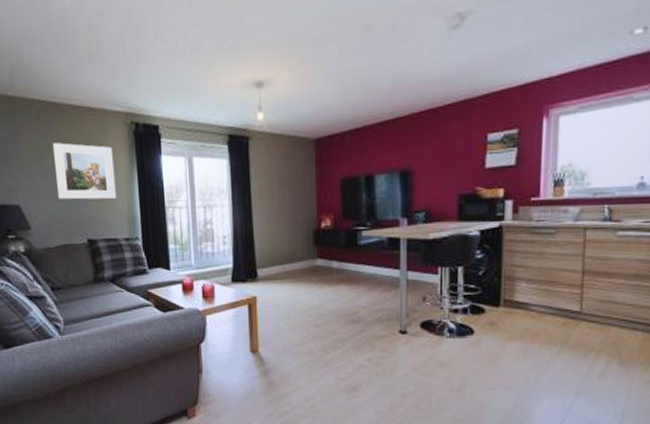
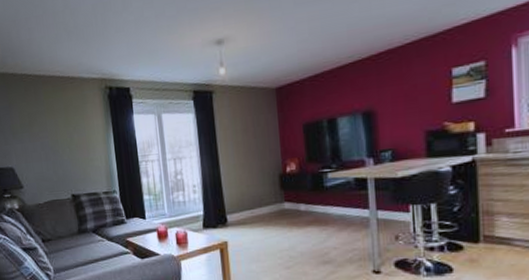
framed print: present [52,142,117,200] -> none [38,110,96,160]

